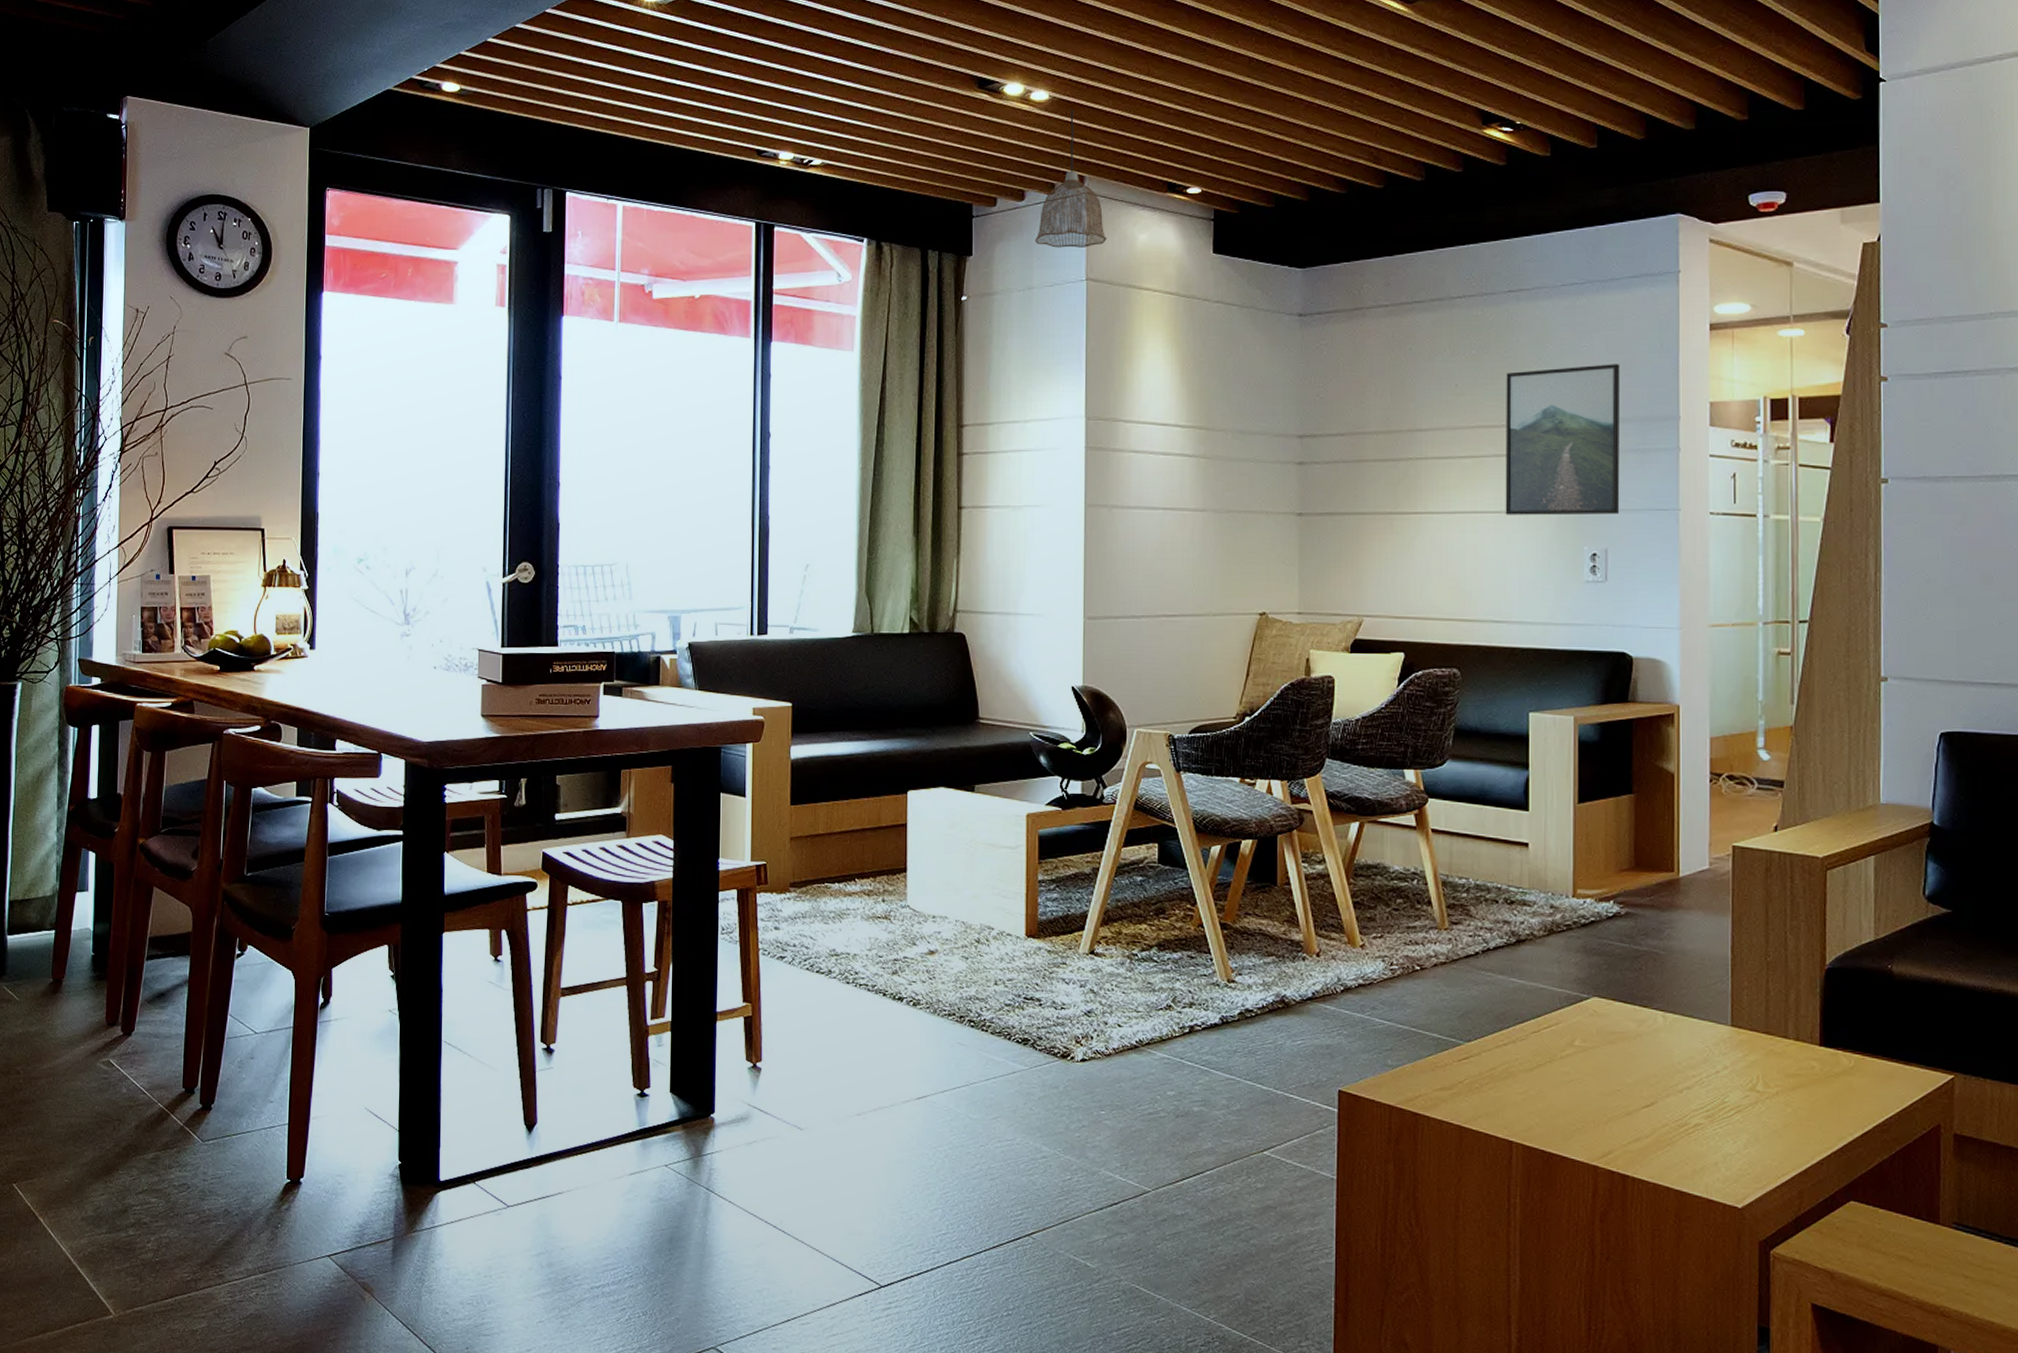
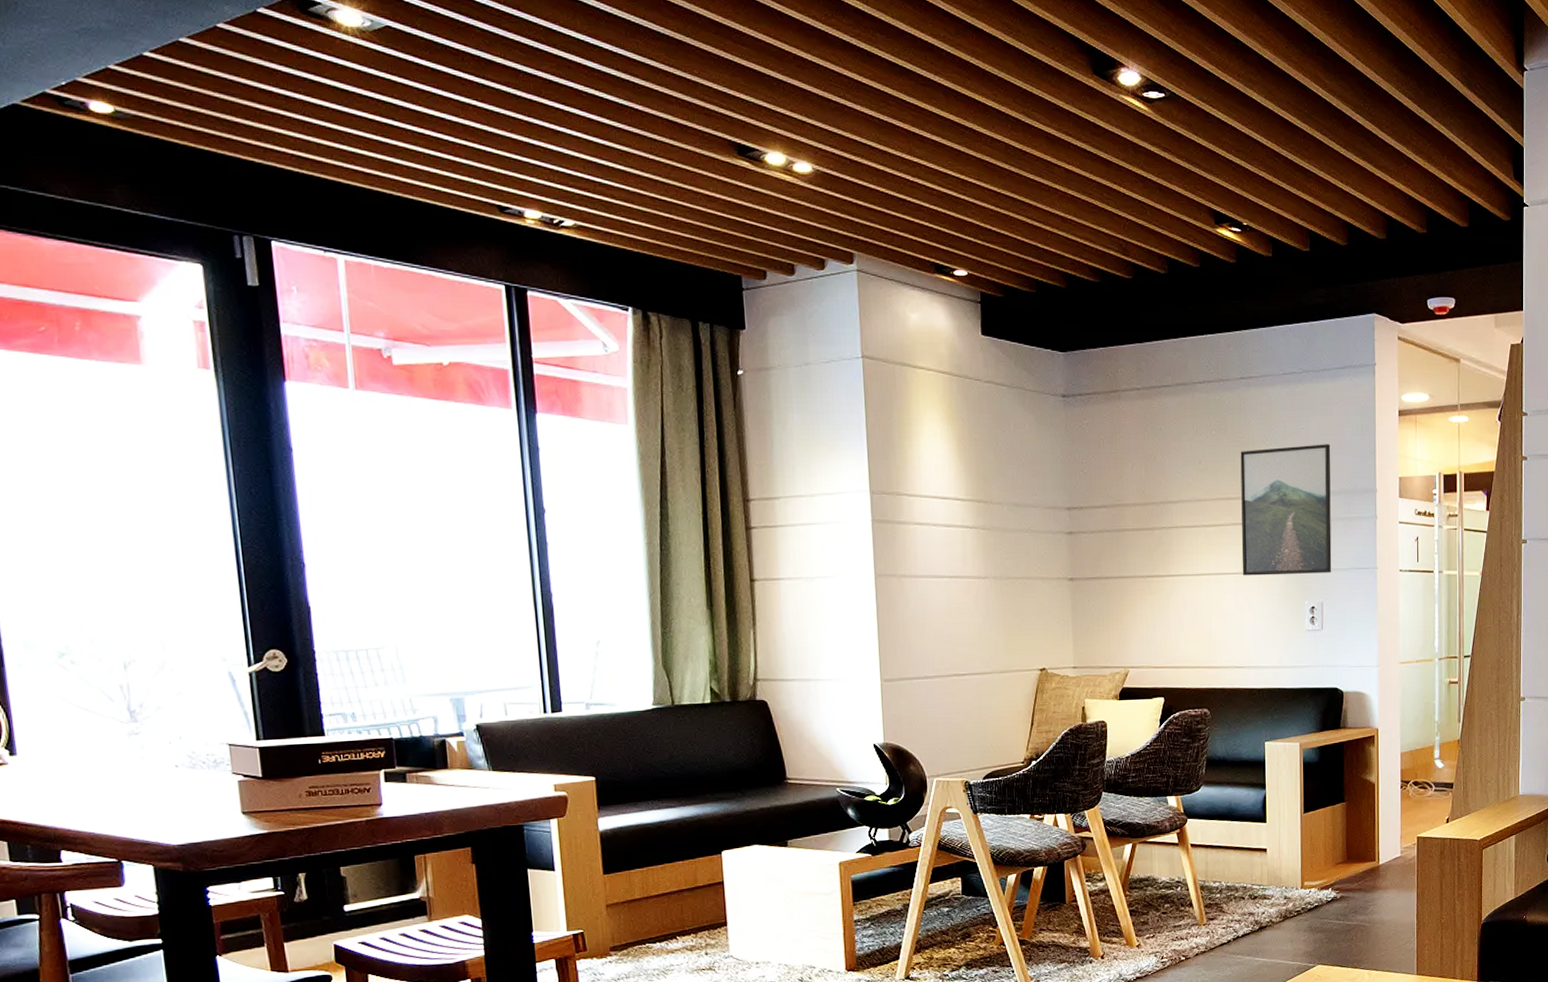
pendant lamp: present [1035,109,1107,248] -> none [808,184,880,325]

